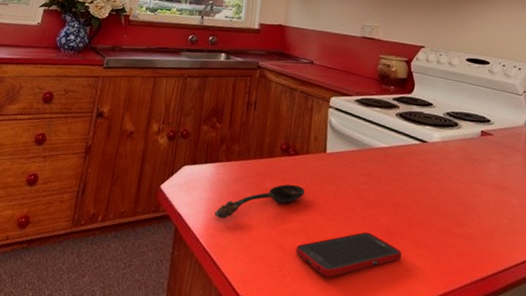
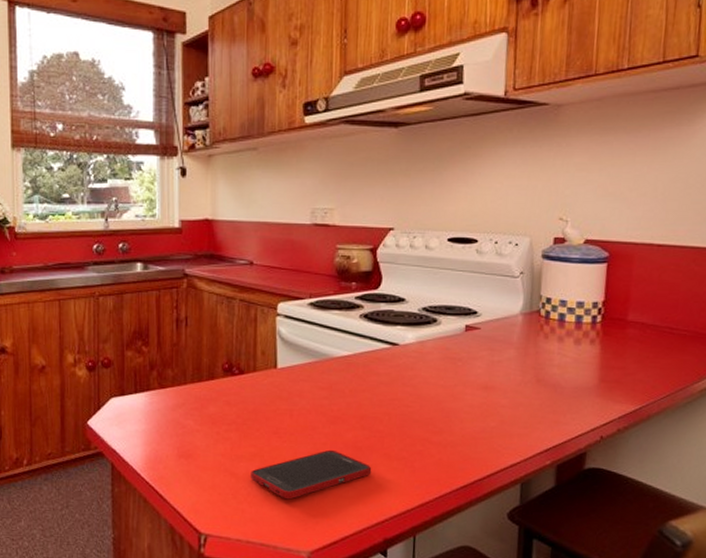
spoon: present [214,184,305,219] -> none [154,407,255,450]

